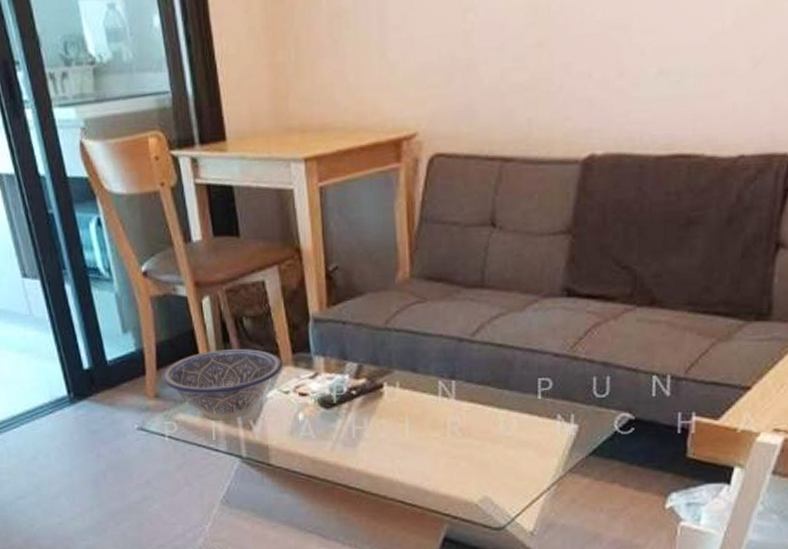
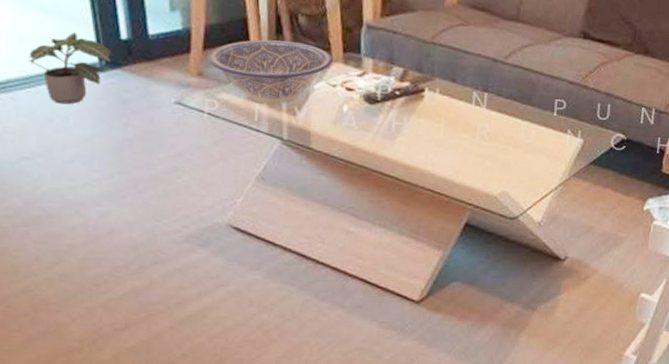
potted plant: none [10,368,79,441] -> present [28,32,114,104]

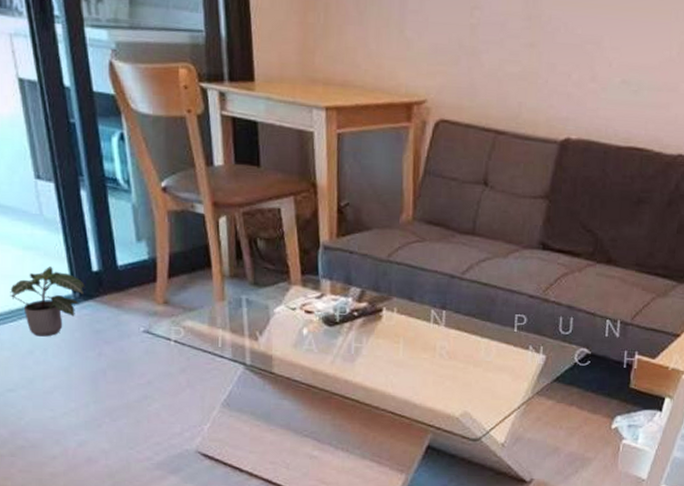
decorative bowl: present [207,39,333,105] -> none [172,265,291,330]

